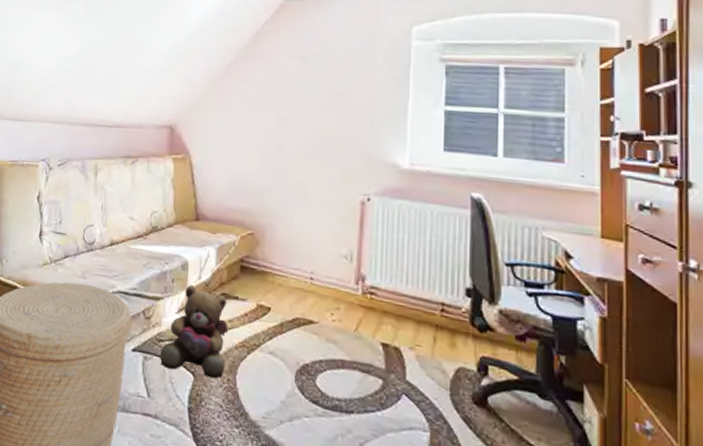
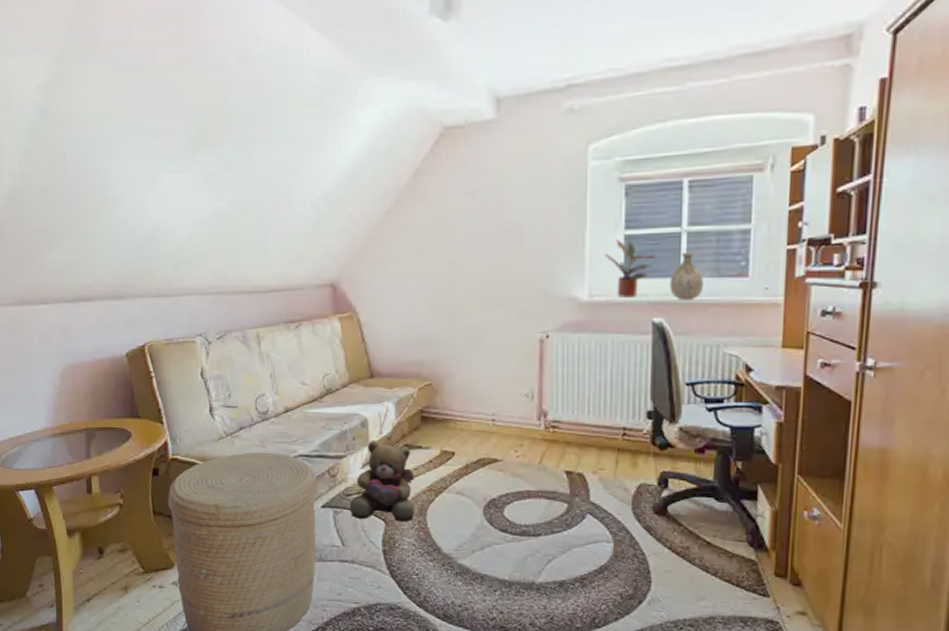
potted plant: none [425,114,475,171] -> present [604,239,657,298]
vase: none [488,132,520,181] -> present [670,252,703,301]

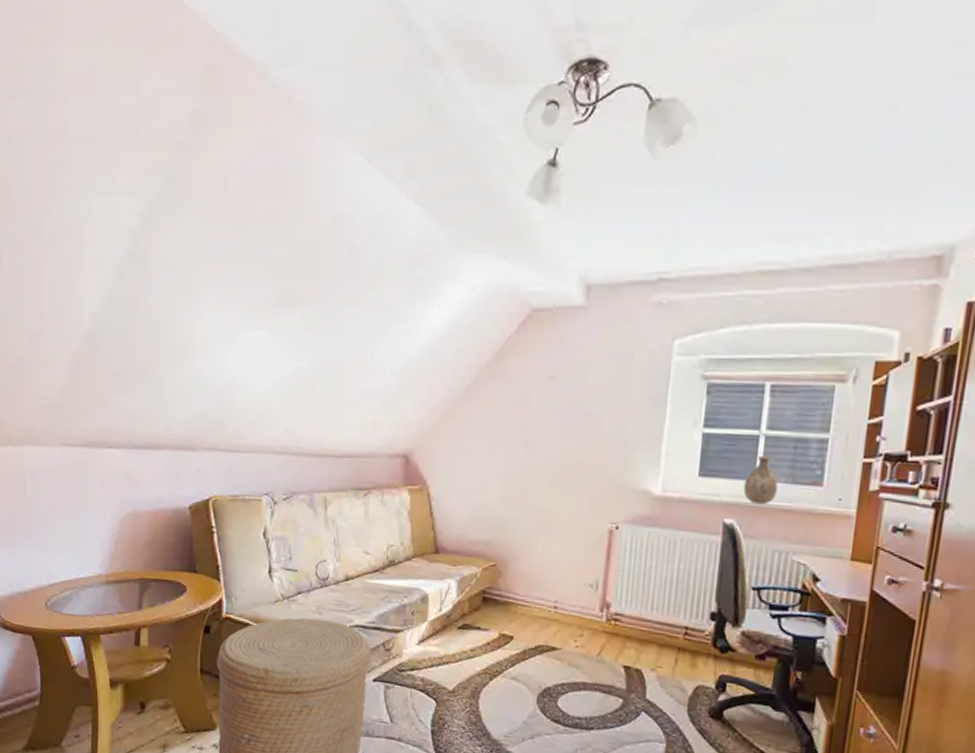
teddy bear: present [349,439,415,522] -> none [401,616,471,704]
potted plant: present [604,239,657,298] -> none [680,437,733,497]

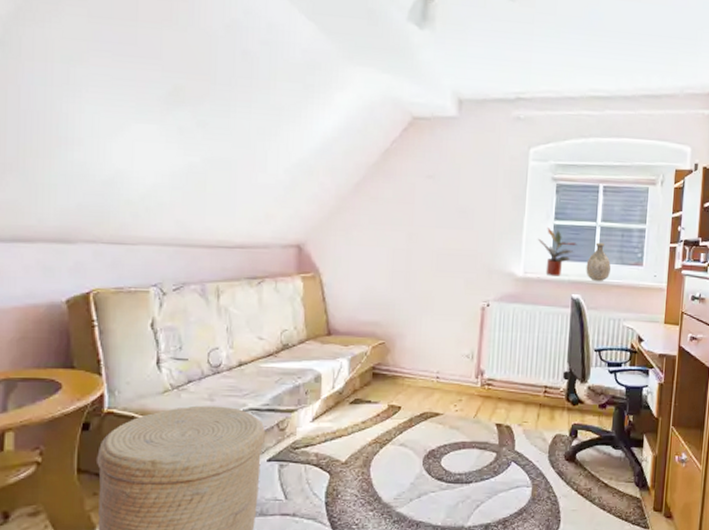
potted plant: none [680,437,733,497] -> present [537,228,577,276]

